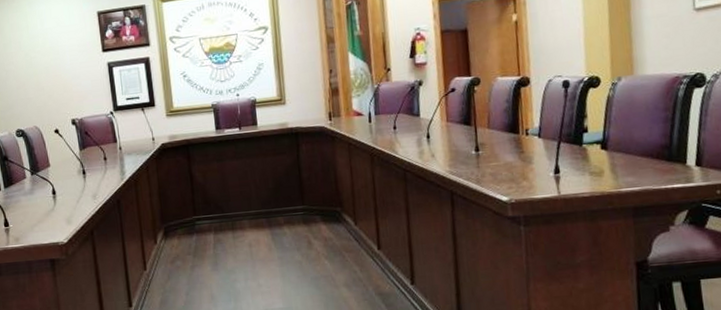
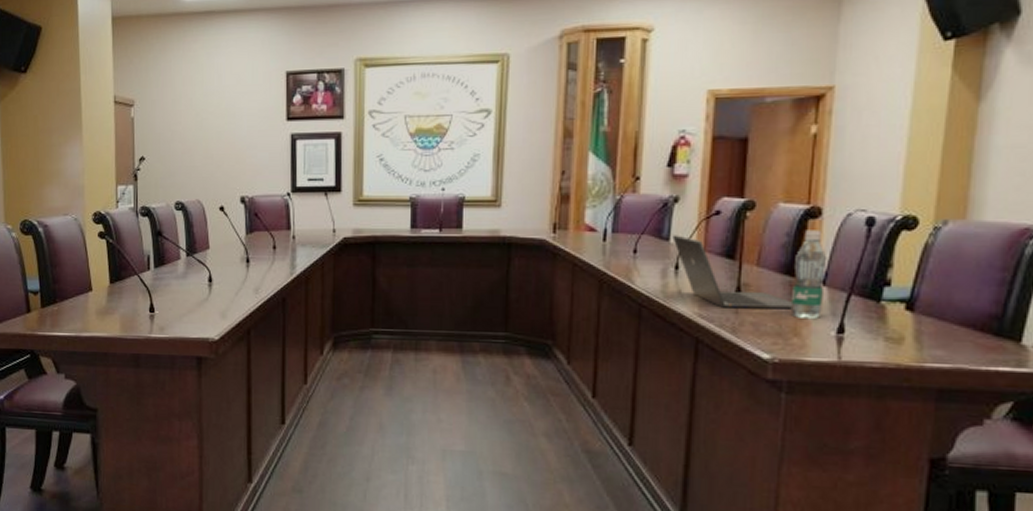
laptop: none [421,111,519,165] -> present [672,235,792,310]
bottle: none [515,95,541,166] -> present [790,230,828,320]

